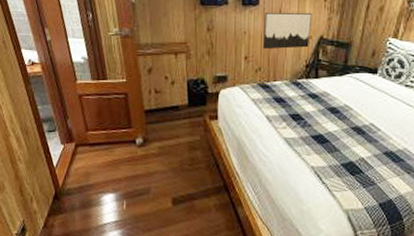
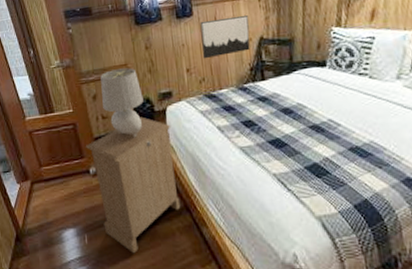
cabinet: none [134,96,221,224] -> present [85,116,181,254]
table lamp: none [157,46,198,116] -> present [100,68,144,138]

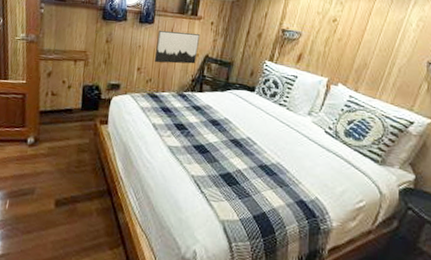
cabinet: present [85,116,181,254] -> none [27,101,111,227]
table lamp: present [100,68,144,138] -> none [54,53,94,119]

